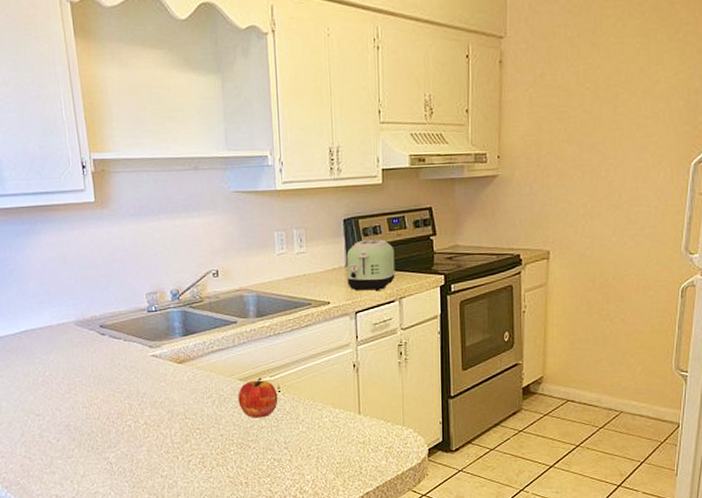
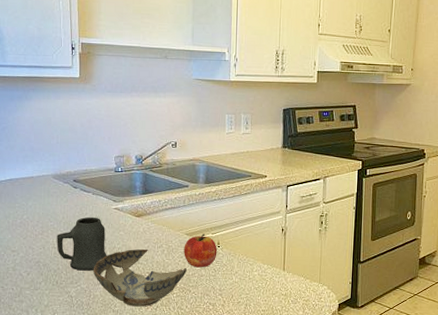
mug: none [87,367,148,432] -> present [57,216,107,271]
decorative bowl: none [133,400,244,470] -> present [93,249,187,307]
toaster: present [346,239,395,292] -> none [281,127,323,170]

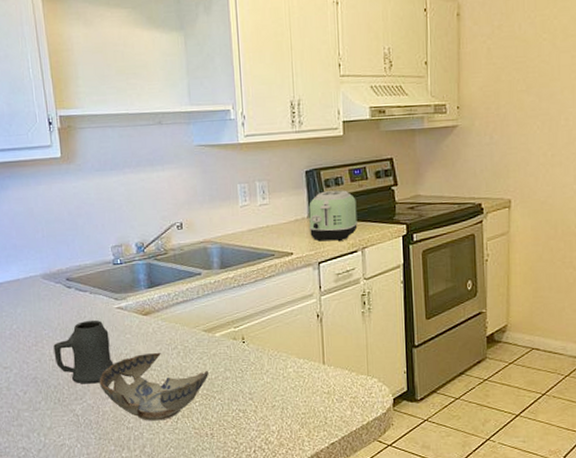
apple: present [184,234,217,268] -> none [202,328,243,369]
toaster: none [281,127,323,170] -> present [308,190,358,242]

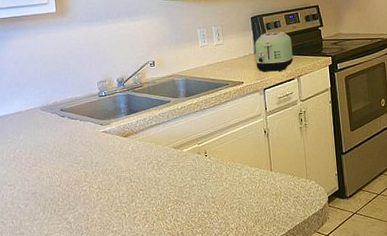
mug: present [53,319,114,384] -> none [50,142,100,197]
decorative bowl: present [99,352,208,421] -> none [88,167,178,225]

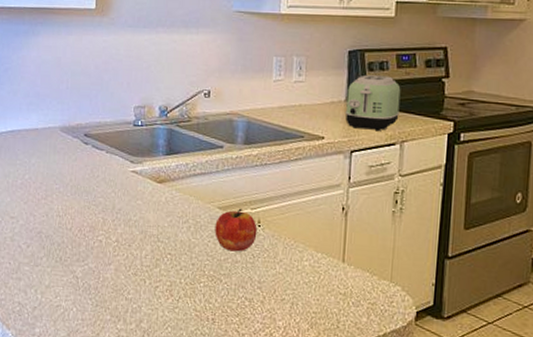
apple: none [173,145,206,179] -> present [215,208,258,252]

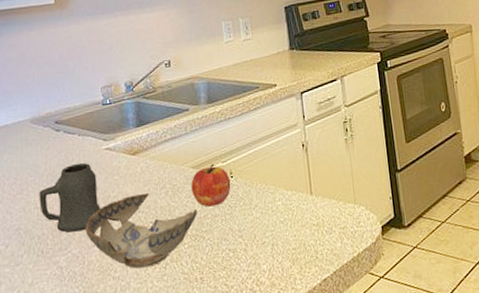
mug: none [62,180,121,247] -> present [39,162,101,233]
decorative bowl: none [103,223,218,297] -> present [85,193,197,269]
toaster: present [344,74,401,132] -> none [289,23,336,73]

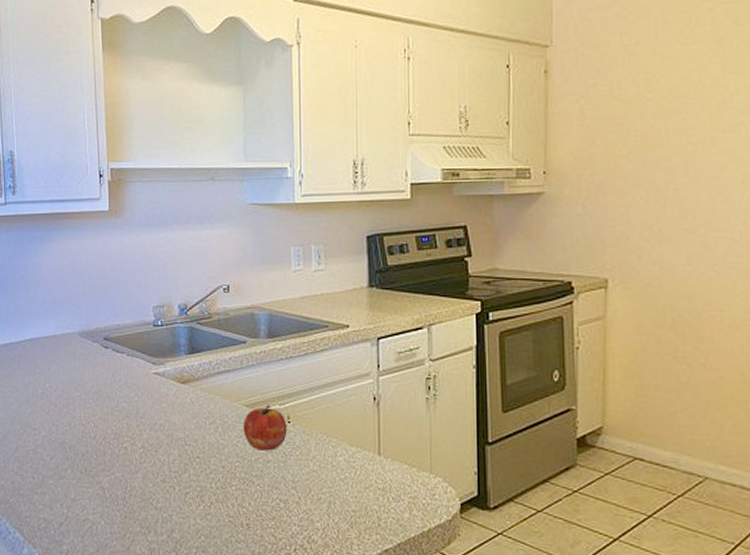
mug: present [39,162,101,233] -> none [85,384,146,455]
decorative bowl: present [85,193,197,269] -> none [129,425,248,503]

